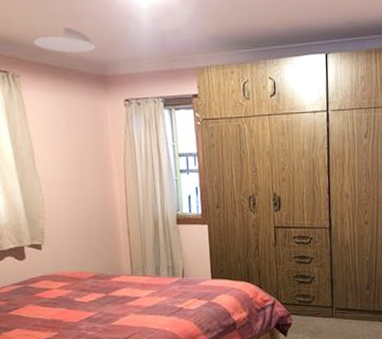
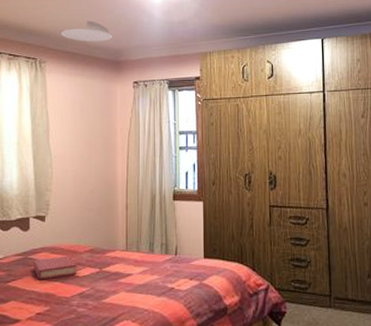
hardback book: none [34,282,83,308] -> present [33,255,77,280]

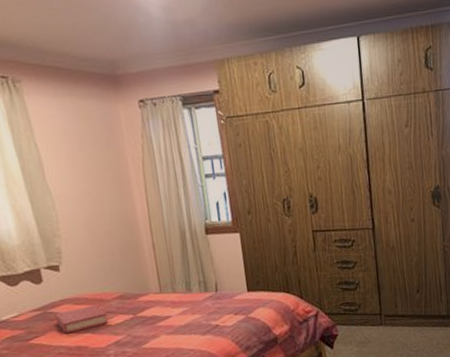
ceiling light: present [61,20,113,42] -> none [33,23,103,52]

